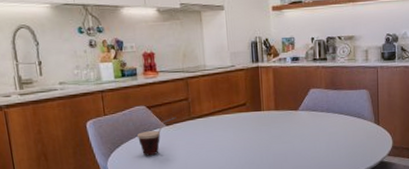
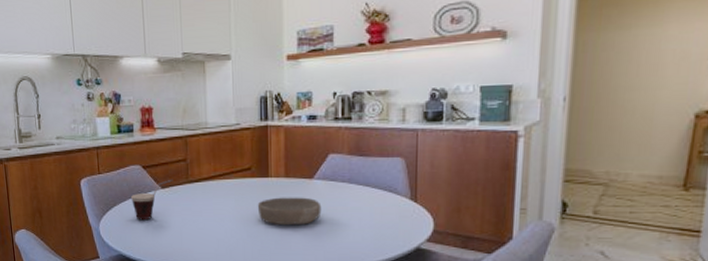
bowl: none [252,126,306,151] -> present [257,197,322,226]

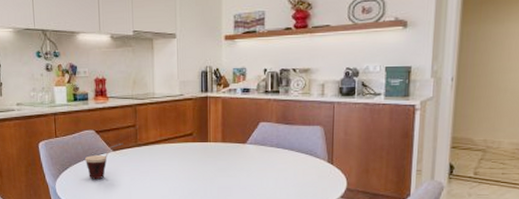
bowl: present [257,197,322,226] -> none [197,159,253,184]

